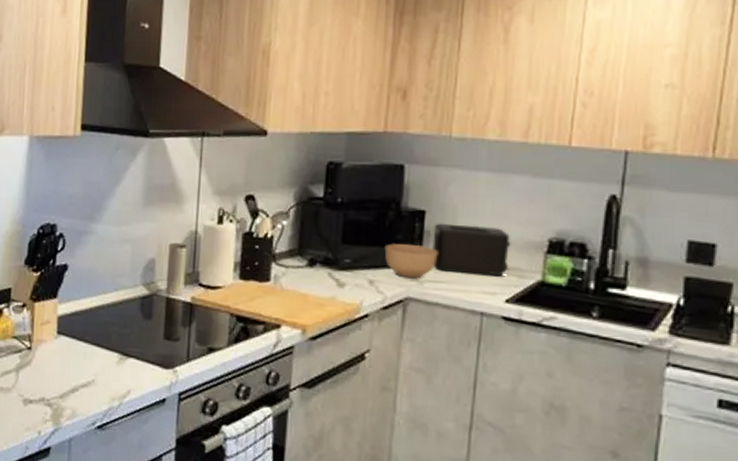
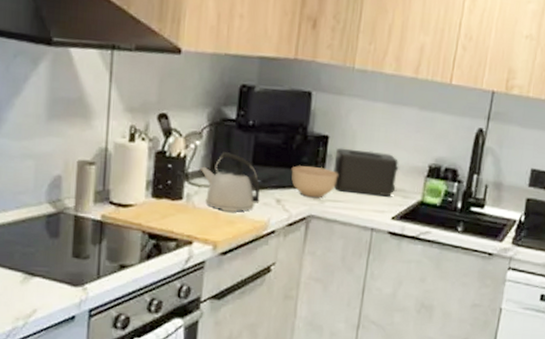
kettle: none [287,231,351,295] -> present [200,152,260,213]

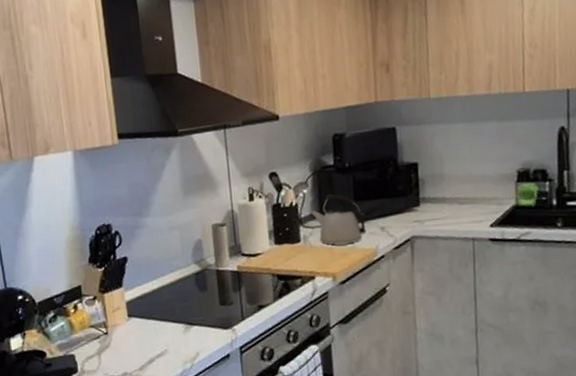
bowl: present [291,165,338,198] -> none [389,192,433,221]
toaster: present [333,148,399,197] -> none [427,167,489,210]

